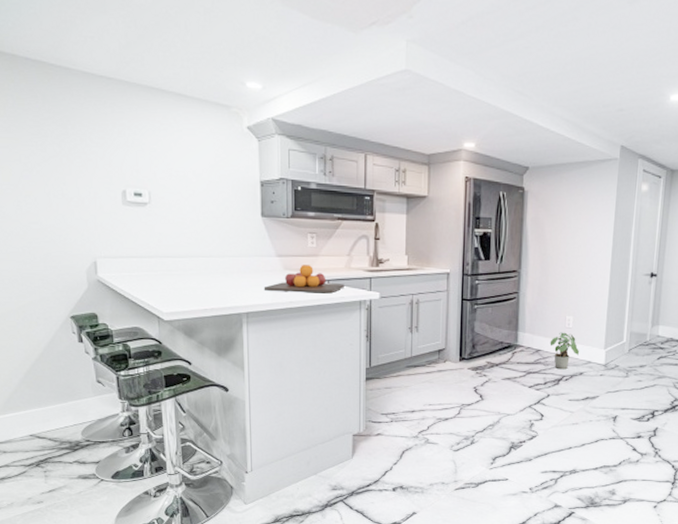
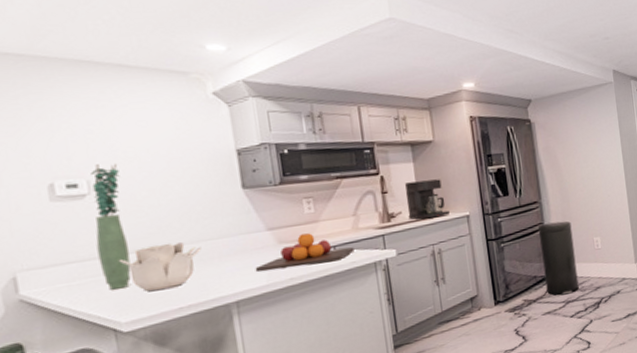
vase: none [151,179,174,285] -> present [91,164,131,290]
decorative bowl: none [165,254,225,292] -> present [118,241,202,292]
coffee maker: none [395,233,432,270] -> present [405,179,450,220]
pedal bin: none [510,293,546,365] -> present [537,221,579,296]
potted plant: present [550,332,579,370] -> none [582,254,613,293]

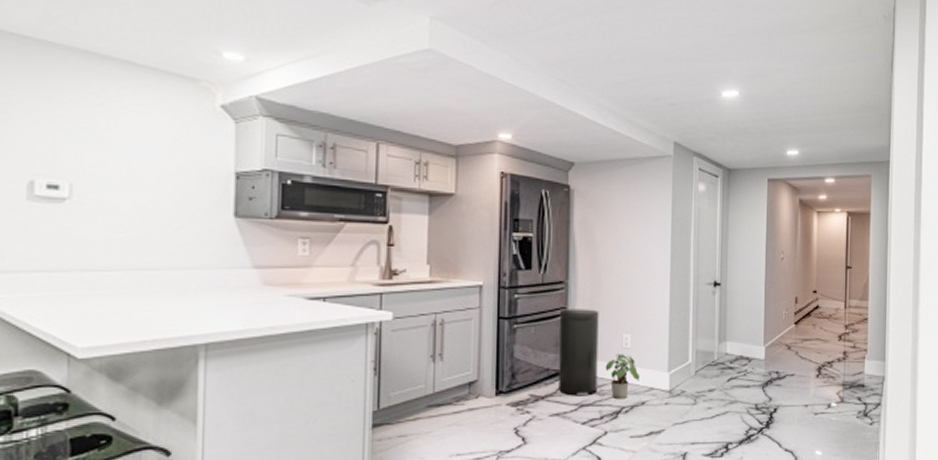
vase: present [91,164,131,290] -> none [66,167,106,309]
decorative bowl: present [118,241,202,292] -> none [87,265,178,318]
chopping board: present [255,233,354,272] -> none [232,278,346,315]
coffee maker: present [405,179,450,220] -> none [413,237,460,283]
potted plant: none [582,254,613,293] -> present [605,354,639,400]

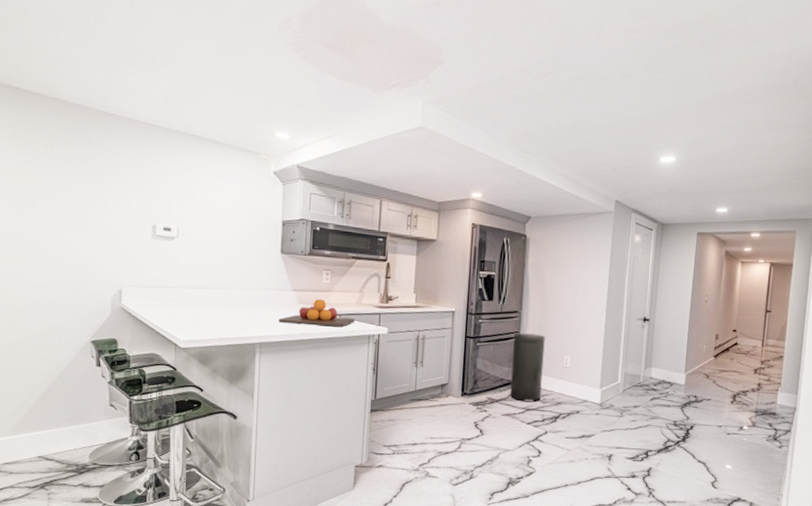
chopping board: none [232,278,346,315] -> present [278,299,355,327]
potted plant: present [605,354,639,400] -> none [548,371,576,408]

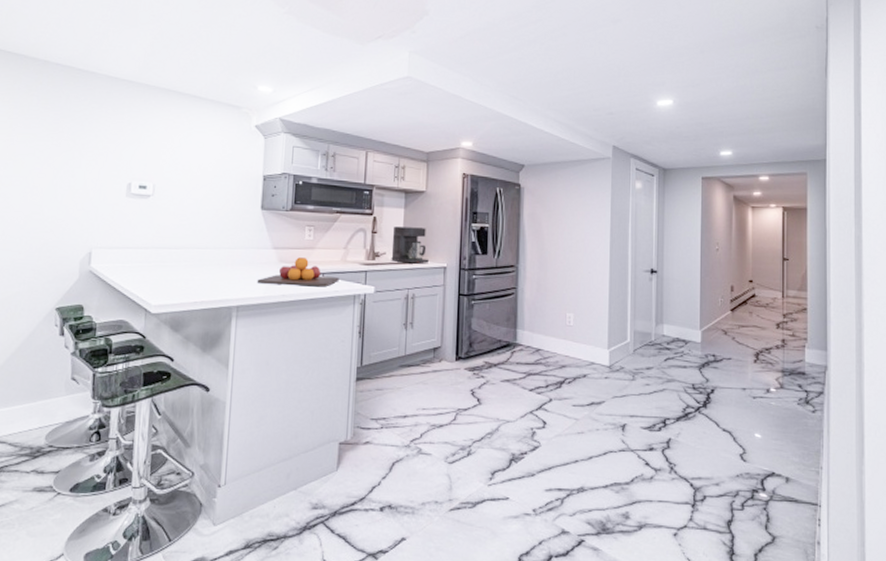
coffee maker: none [403,272,438,308] -> present [391,226,429,264]
pedal bin: present [510,333,545,403] -> none [509,289,545,366]

